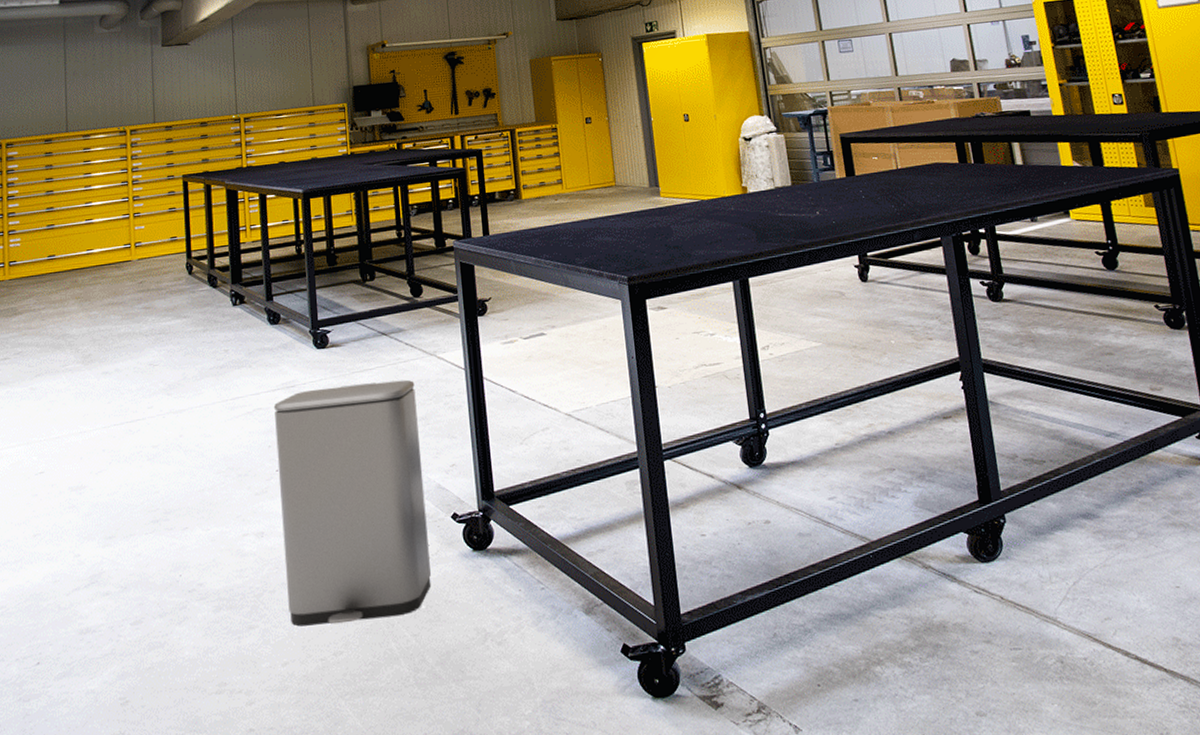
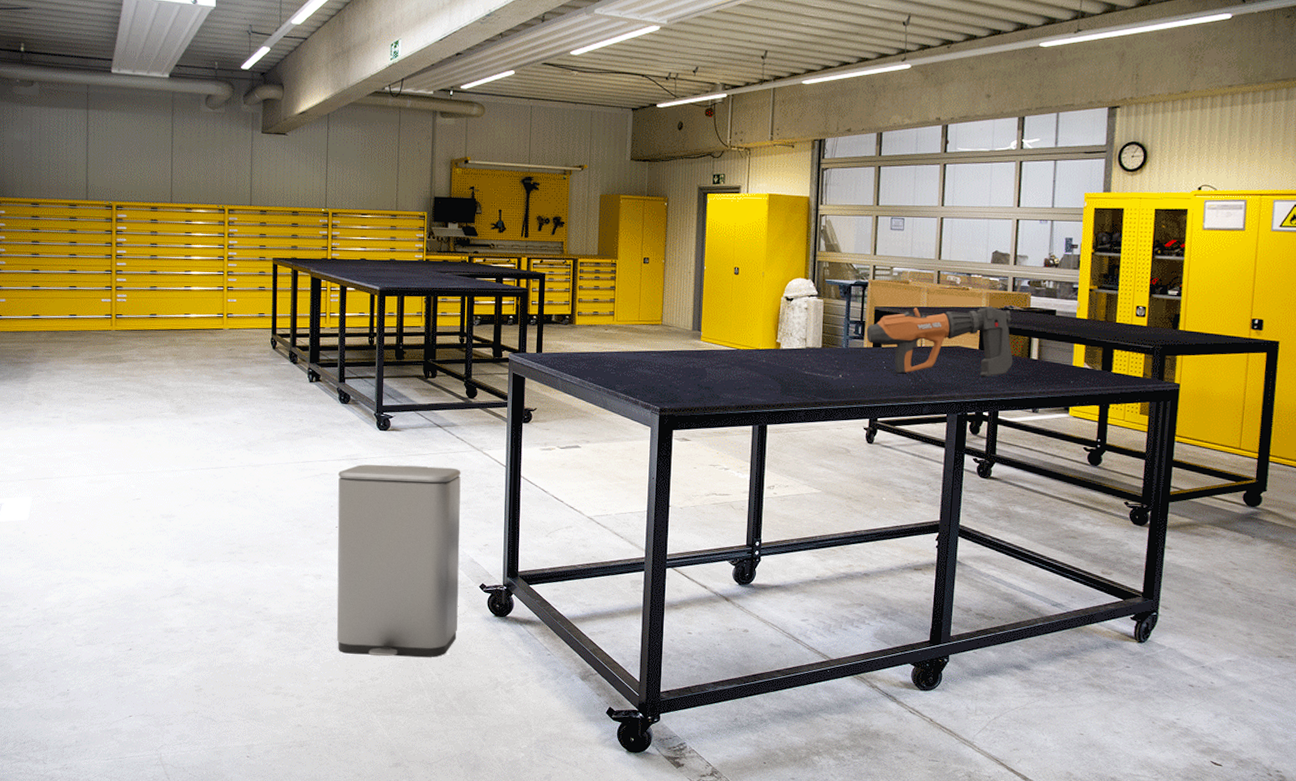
power tool: none [835,116,999,202] -> present [866,306,1013,377]

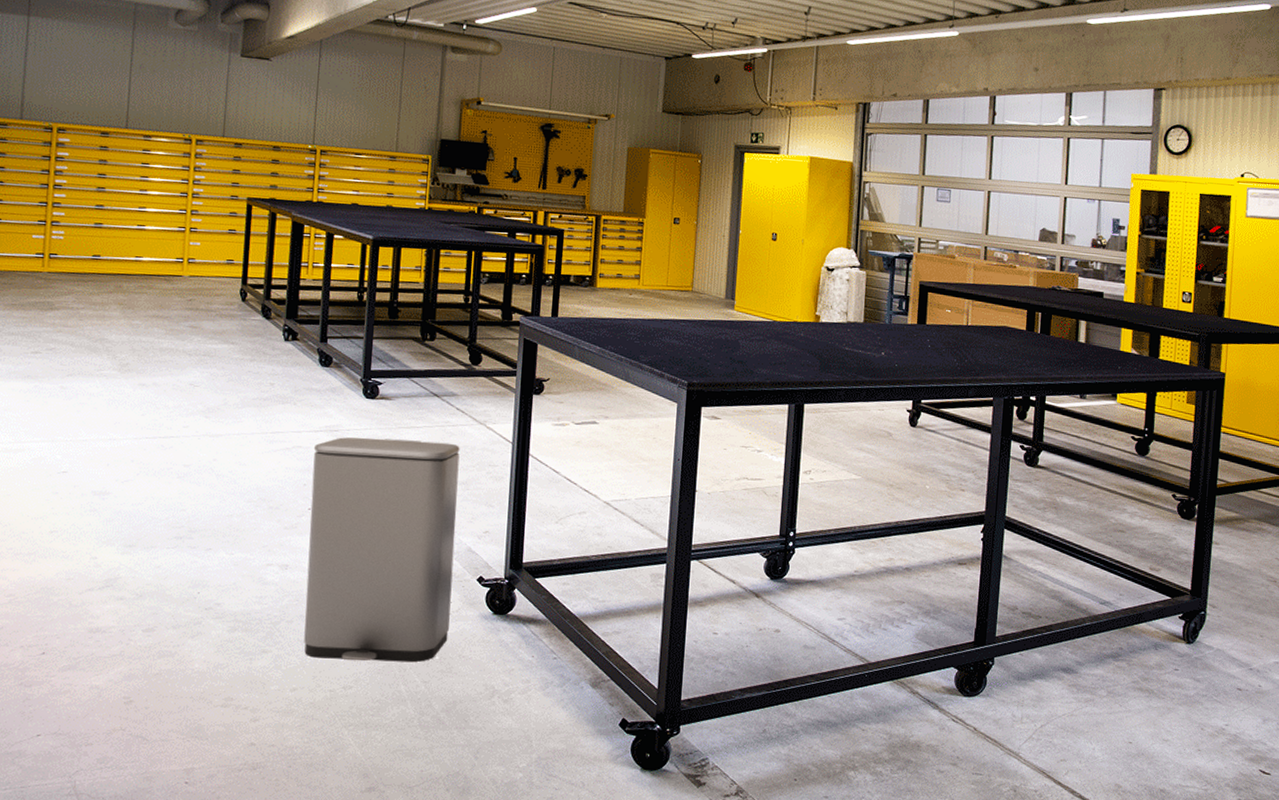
power tool: present [866,306,1013,377] -> none [910,284,1061,360]

